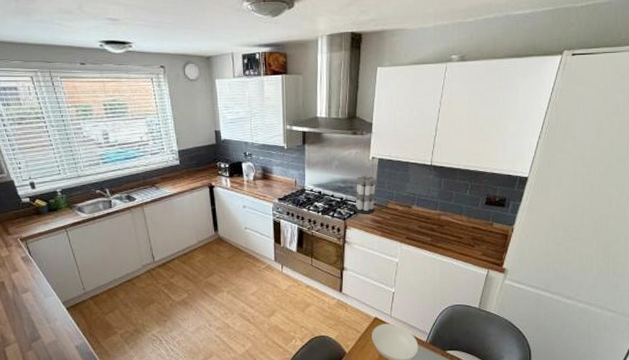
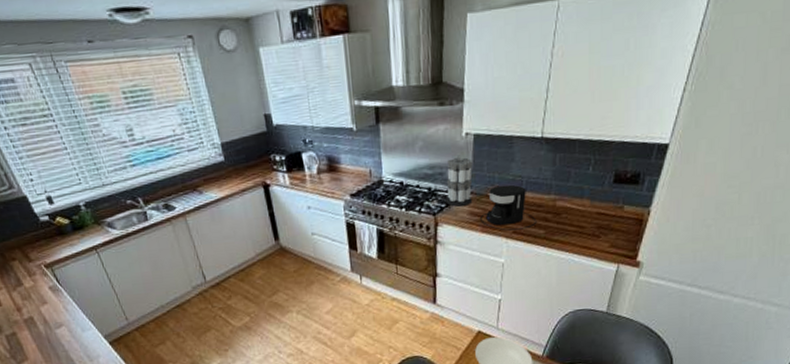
coffee maker: none [381,200,425,237] -> present [480,185,537,231]

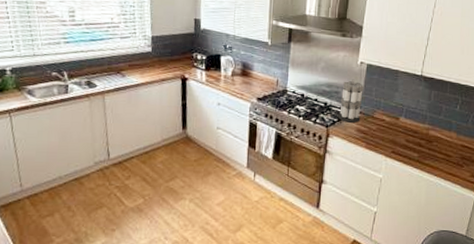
coffee maker: present [480,185,537,231] -> none [366,110,412,151]

